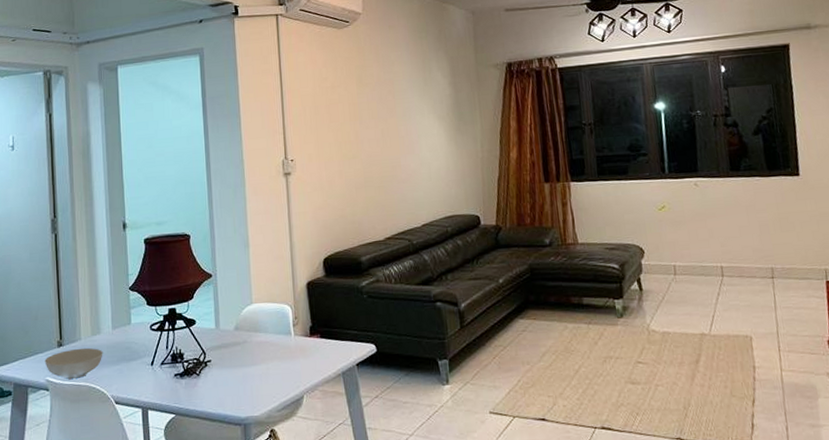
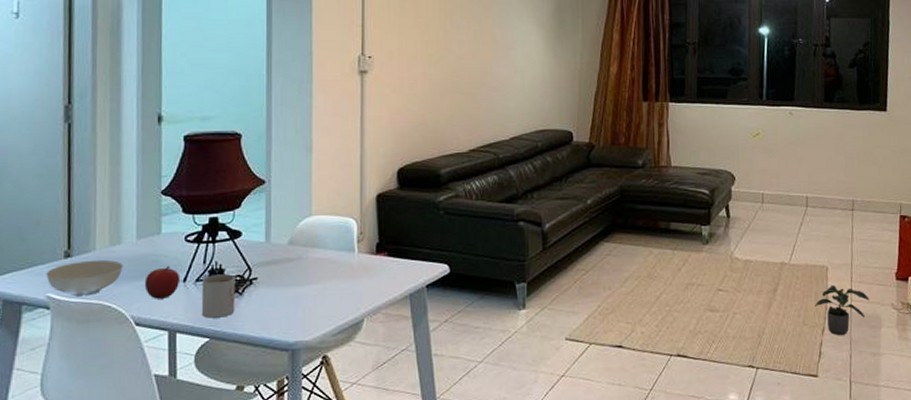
fruit: none [120,351,149,381] -> present [144,265,181,299]
mug: none [166,357,195,397] -> present [201,274,236,318]
potted plant: none [741,354,802,406] -> present [815,285,870,335]

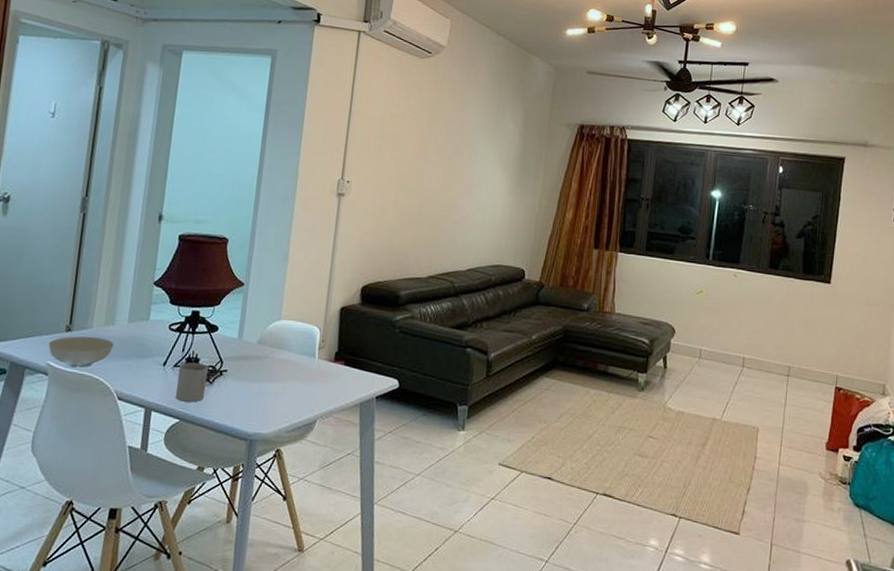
fruit: present [144,265,181,299] -> none [129,349,161,379]
potted plant: present [815,285,870,335] -> none [742,446,798,497]

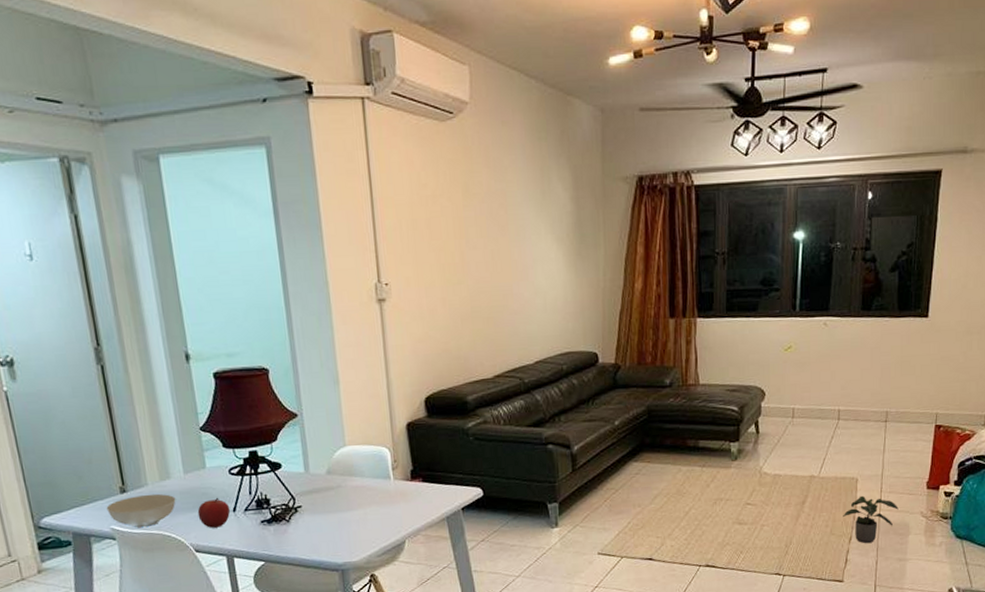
fruit: none [129,349,161,379] -> present [197,497,231,528]
mug: present [175,362,209,402] -> none [250,503,285,544]
potted plant: none [742,446,798,497] -> present [843,495,899,543]

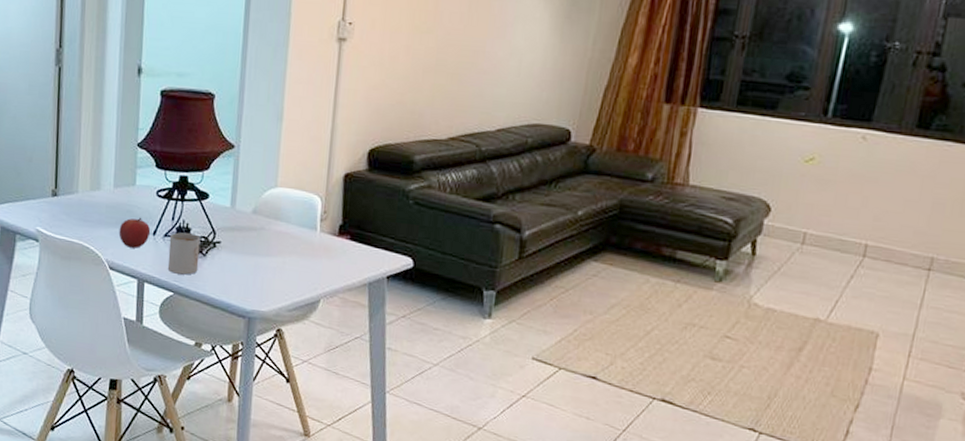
bowl: present [106,494,176,527] -> none [36,201,101,234]
mug: none [250,503,285,544] -> present [167,232,201,275]
potted plant: present [843,495,899,543] -> none [851,355,931,417]

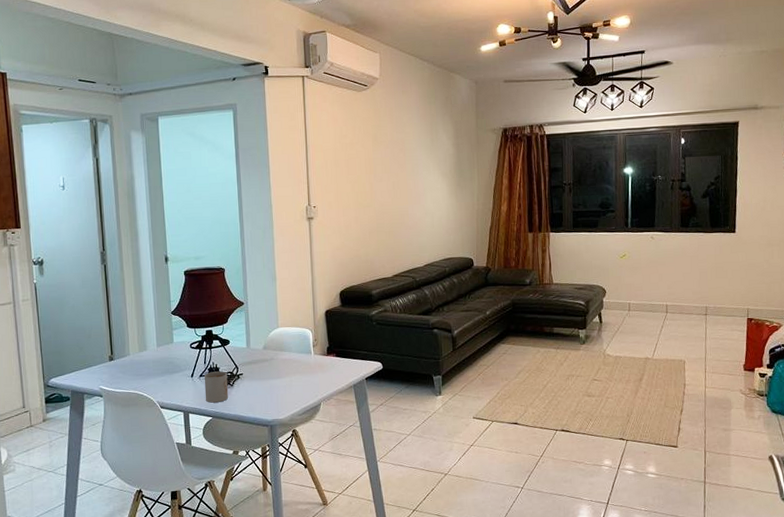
fruit: present [118,217,151,249] -> none [164,365,189,390]

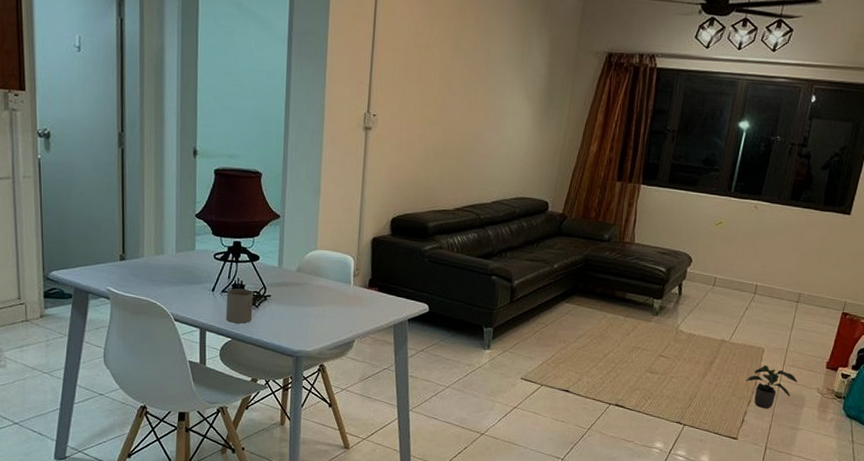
potted plant: none [674,375,721,415] -> present [745,365,798,408]

